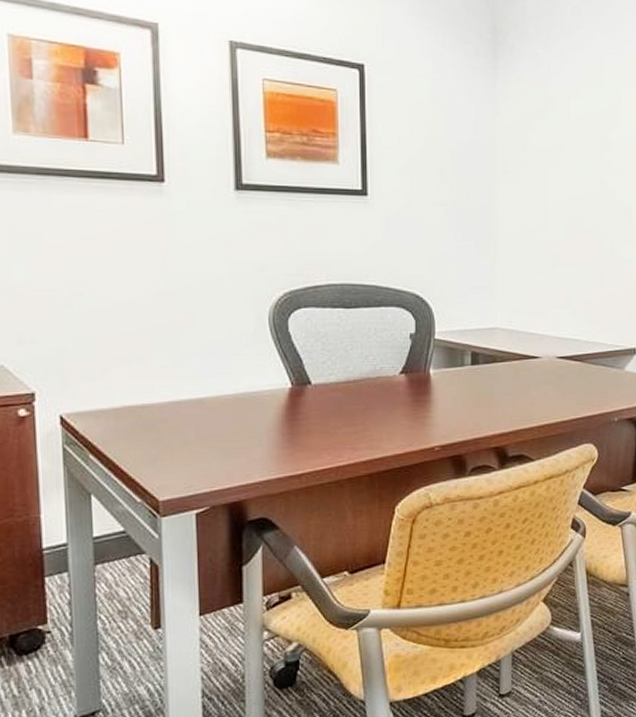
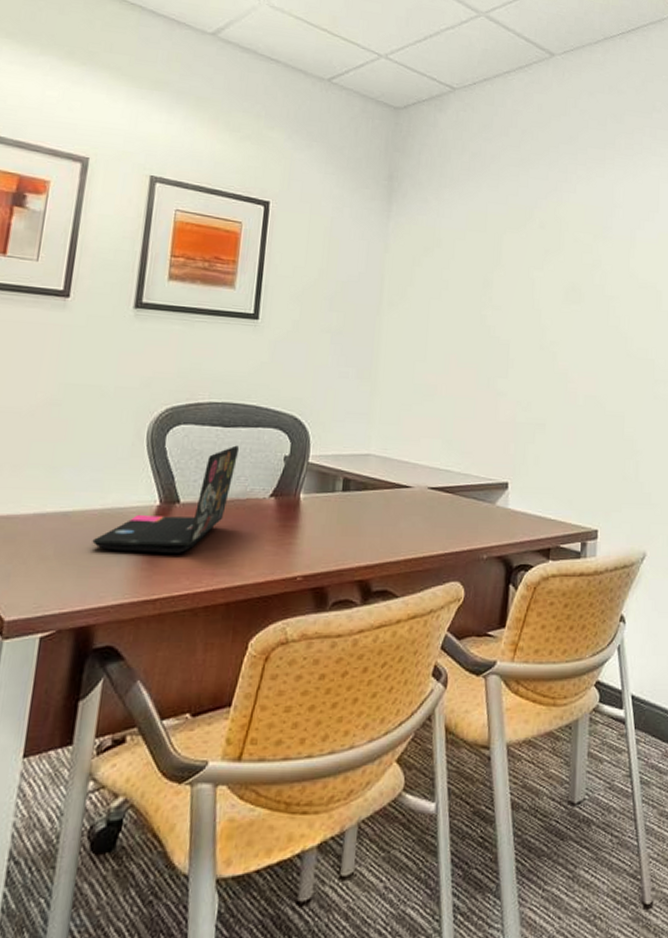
laptop: none [231,326,364,433] -> present [92,445,240,554]

